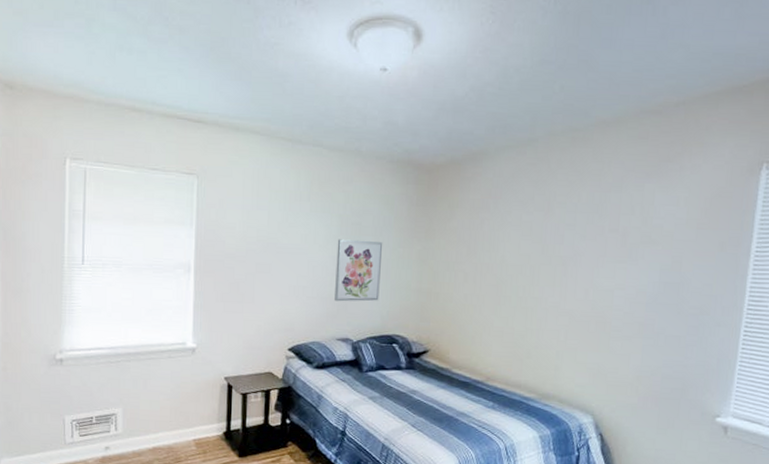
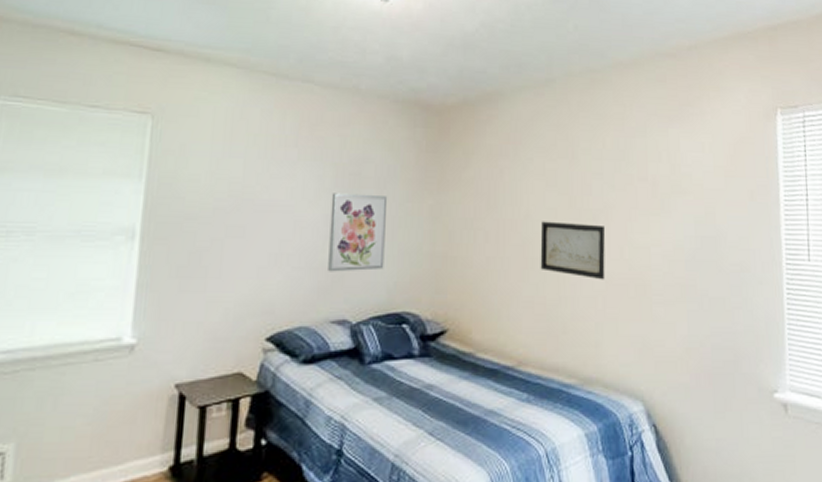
wall art: none [511,265,573,317] -> present [540,221,605,280]

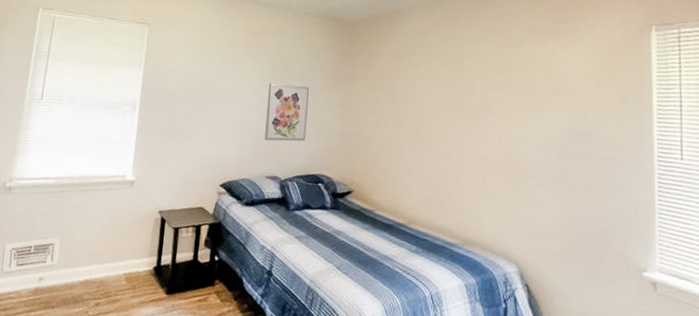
wall art: present [540,221,605,280] -> none [429,112,485,162]

